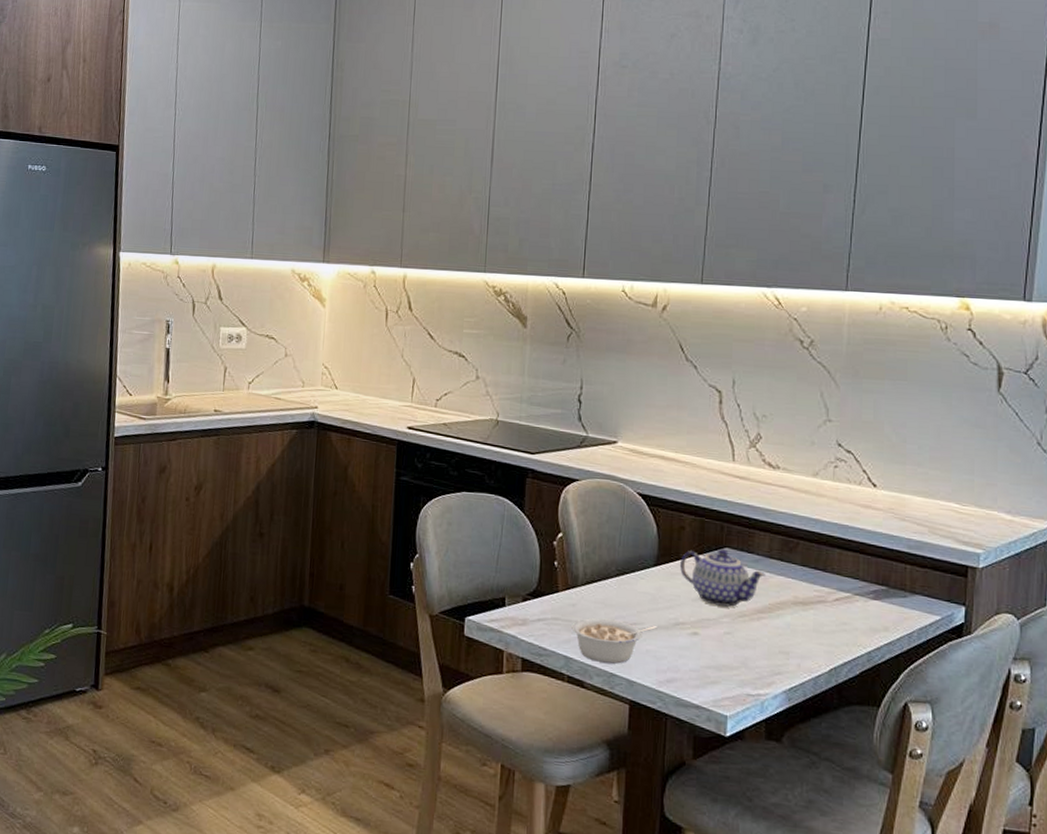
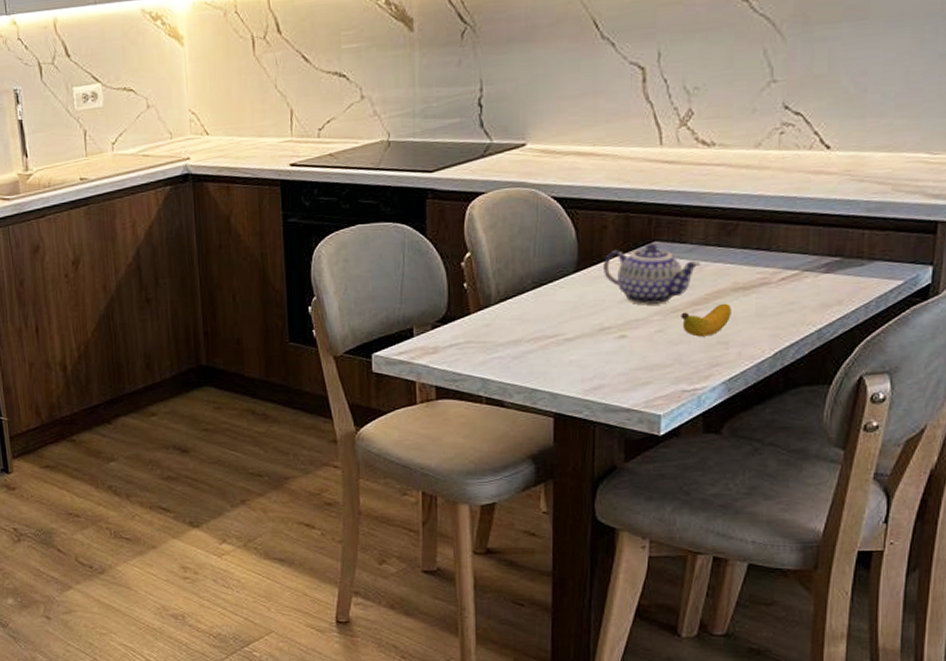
legume: present [571,617,658,664] -> none [487,333,581,379]
banana: none [747,614,792,645] -> present [681,303,731,337]

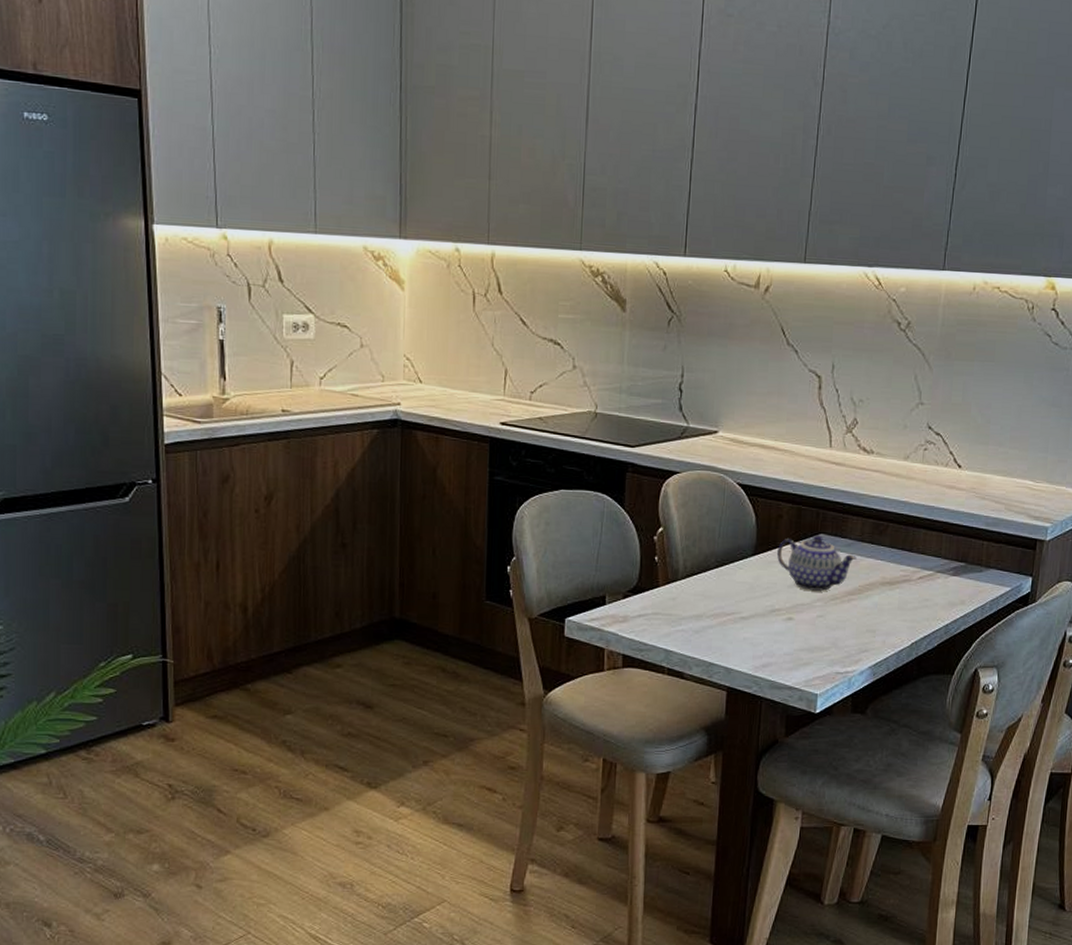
banana: present [681,303,731,337] -> none [838,595,879,624]

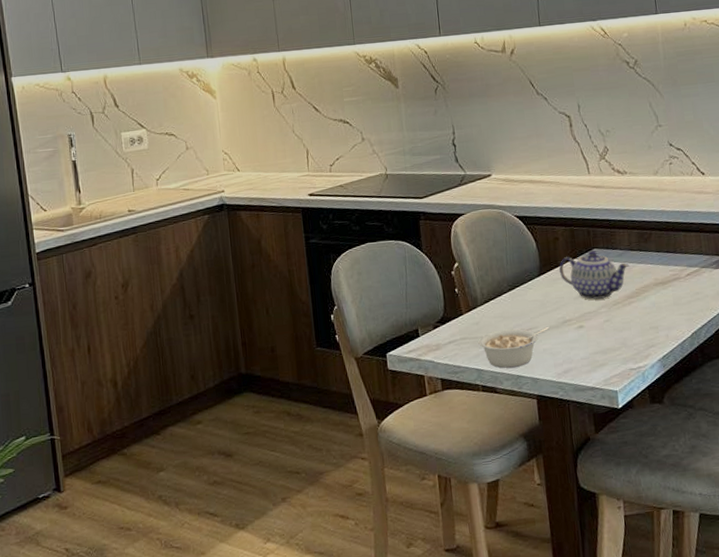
legume: none [672,610,755,653] -> present [478,326,550,368]

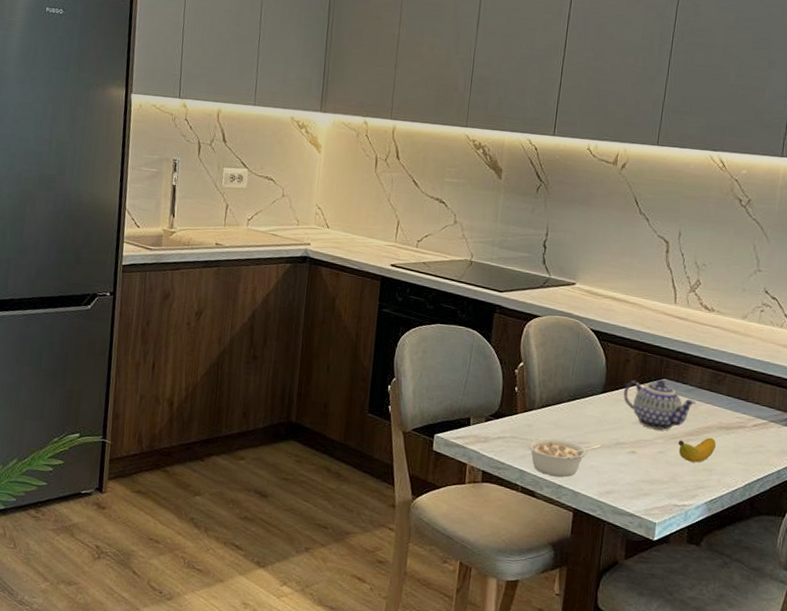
banana: none [621,295,657,324] -> present [678,437,716,463]

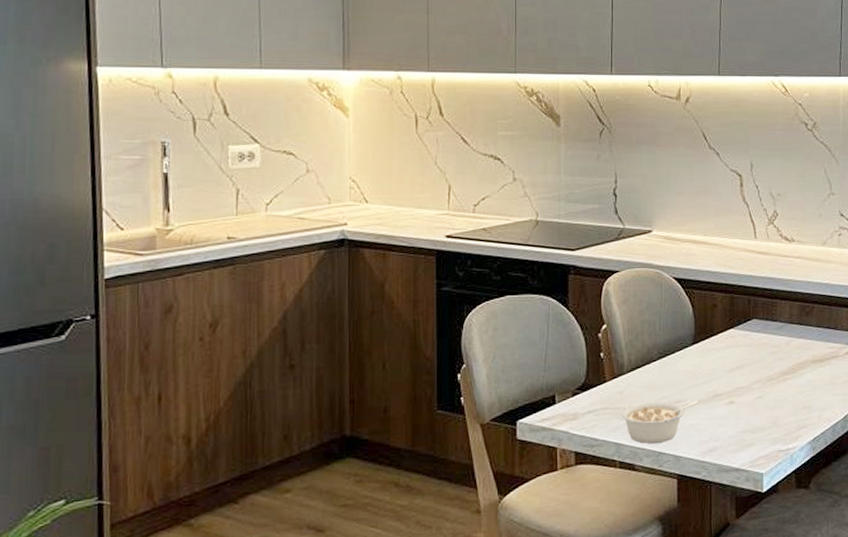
teapot: present [623,379,696,430] -> none [714,320,788,374]
banana: present [678,437,716,463] -> none [775,373,812,402]

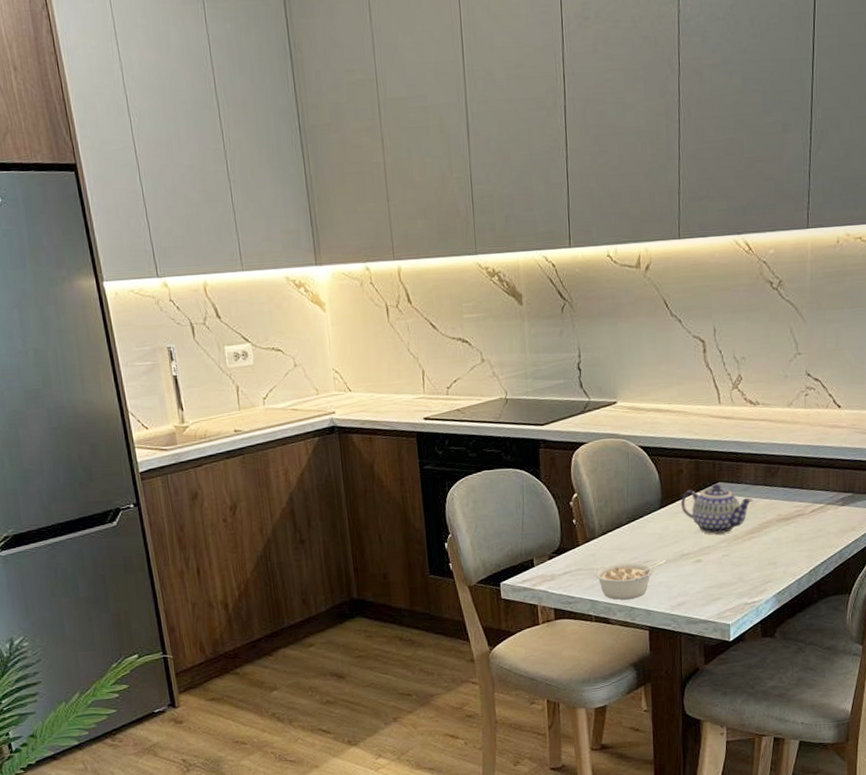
teapot: none [714,320,788,374] -> present [680,483,753,534]

